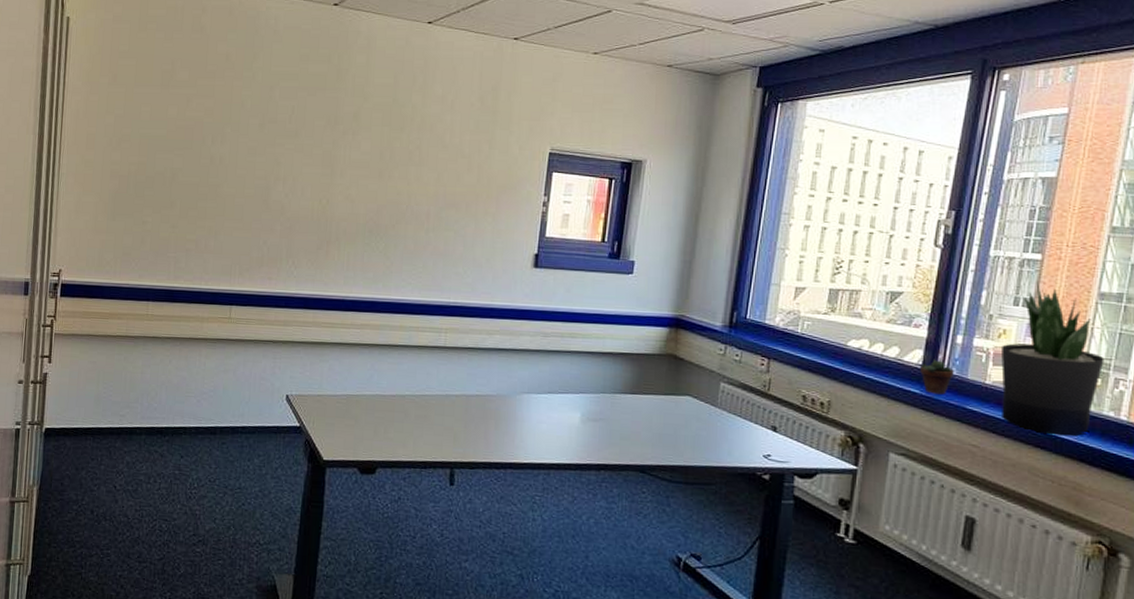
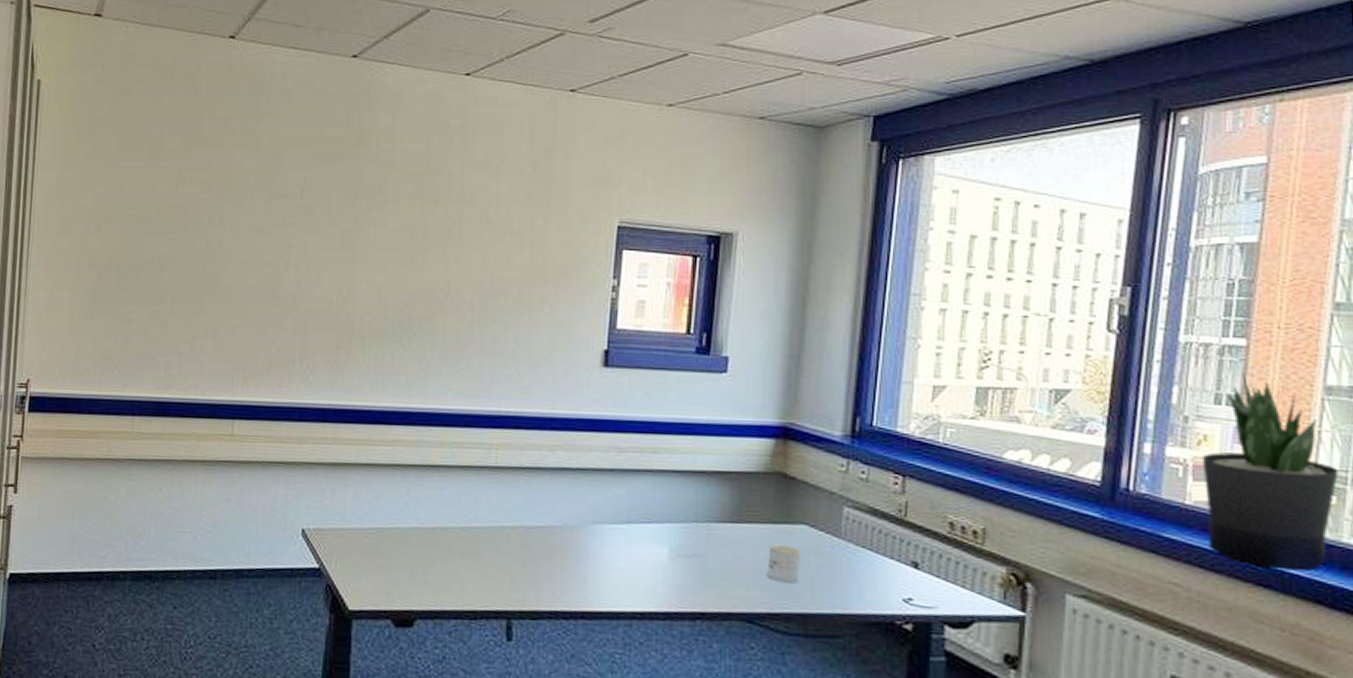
mug: none [657,411,685,442] -> present [766,544,801,584]
succulent plant: present [920,350,954,396] -> none [1099,462,1143,520]

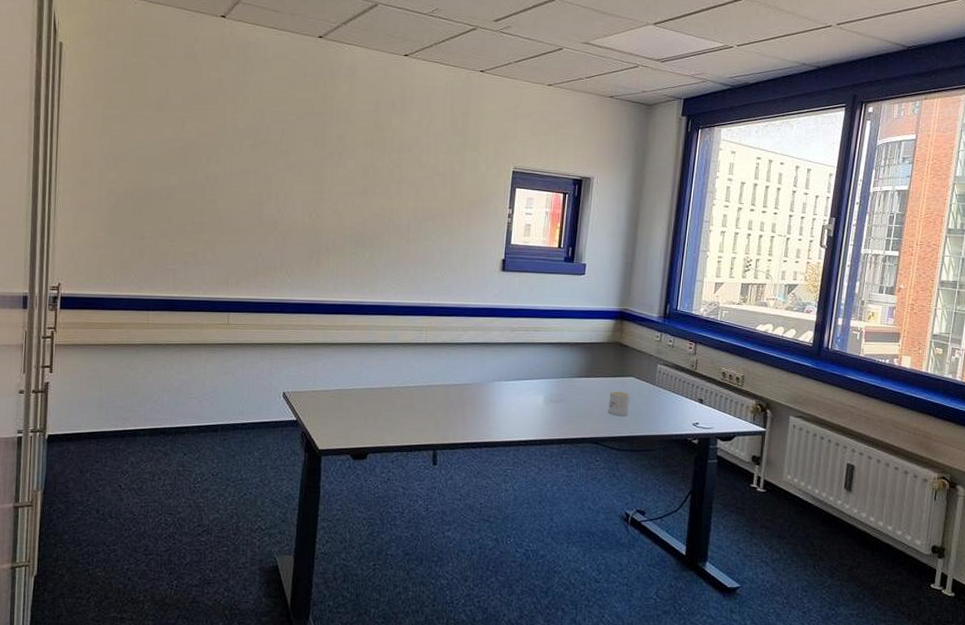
planter: present [1201,370,1339,571] -> none [870,271,945,396]

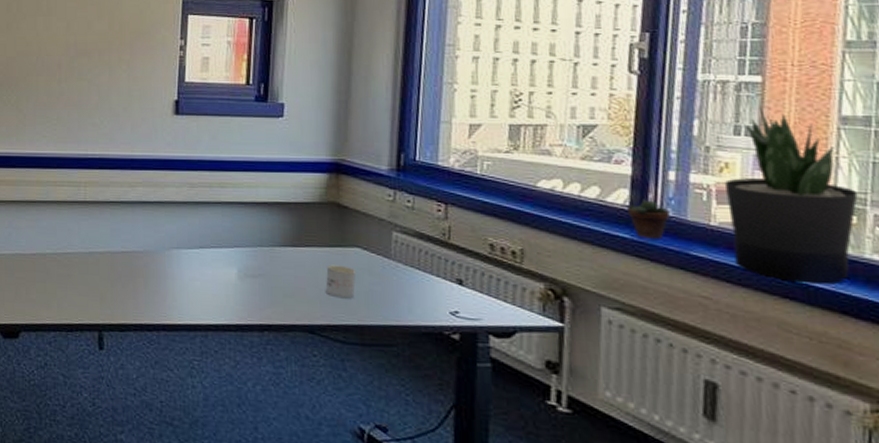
succulent plant: none [811,330,836,368] -> present [627,188,670,240]
planter: none [870,271,945,396] -> present [724,104,858,285]

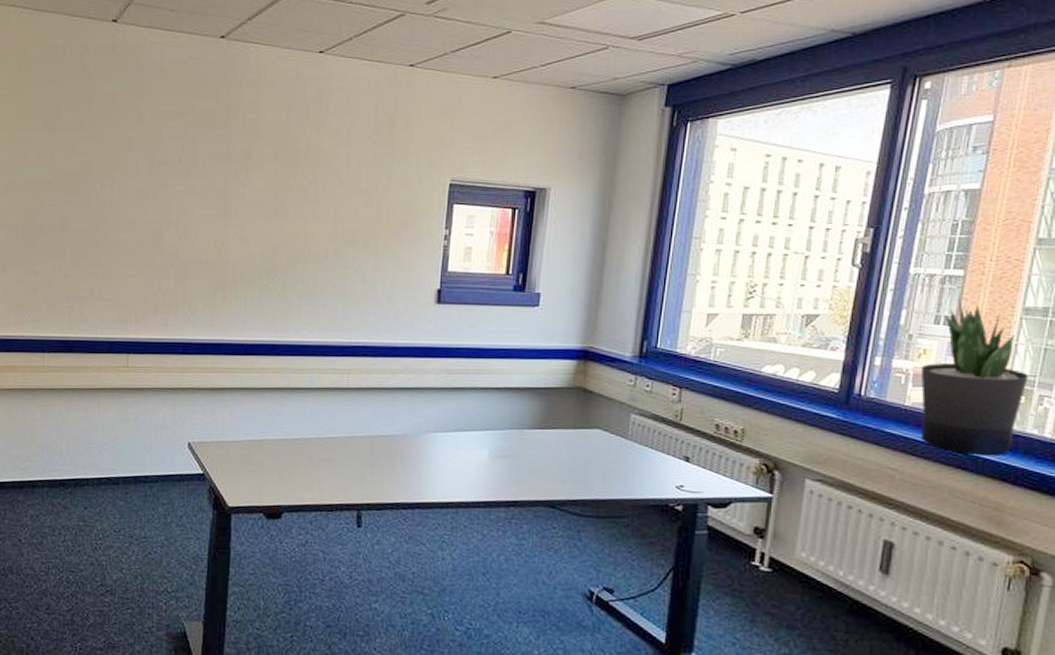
mug: present [325,265,356,299] -> none [567,445,595,476]
succulent plant: present [627,188,670,240] -> none [837,372,872,419]

